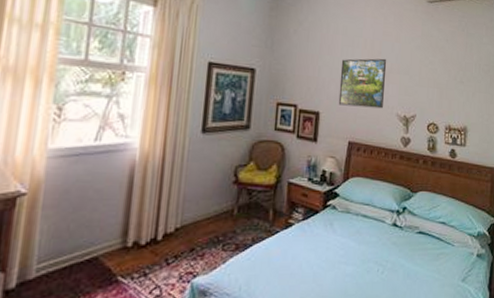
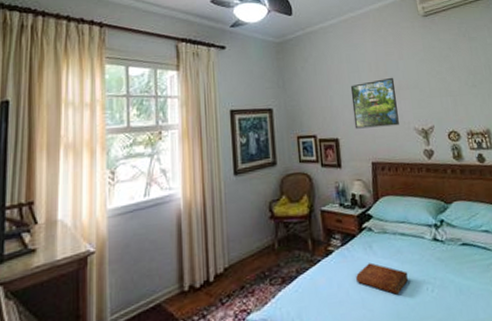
bible: none [311,240,363,273] -> present [356,262,409,295]

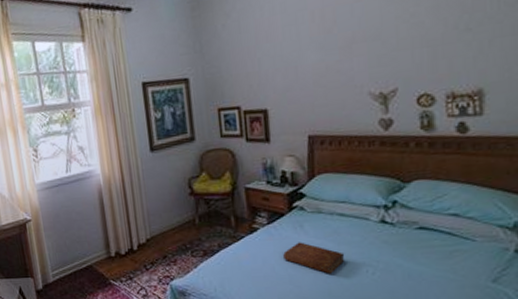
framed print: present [350,77,399,129] -> none [284,27,348,97]

